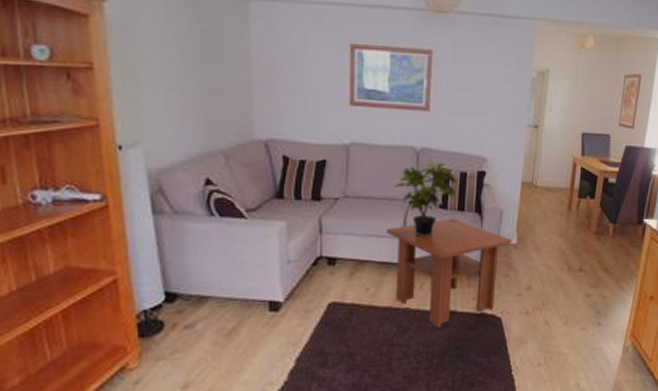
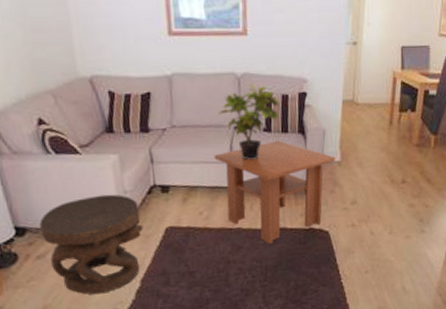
carved stool: none [191,263,304,373] -> present [38,194,143,295]

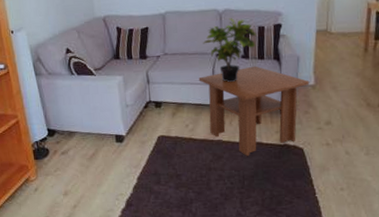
carved stool: present [38,194,143,295] -> none [64,107,140,186]

